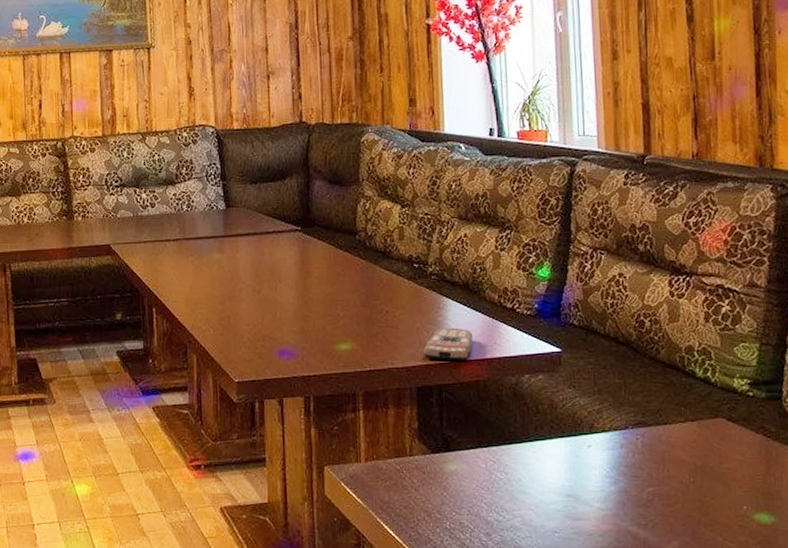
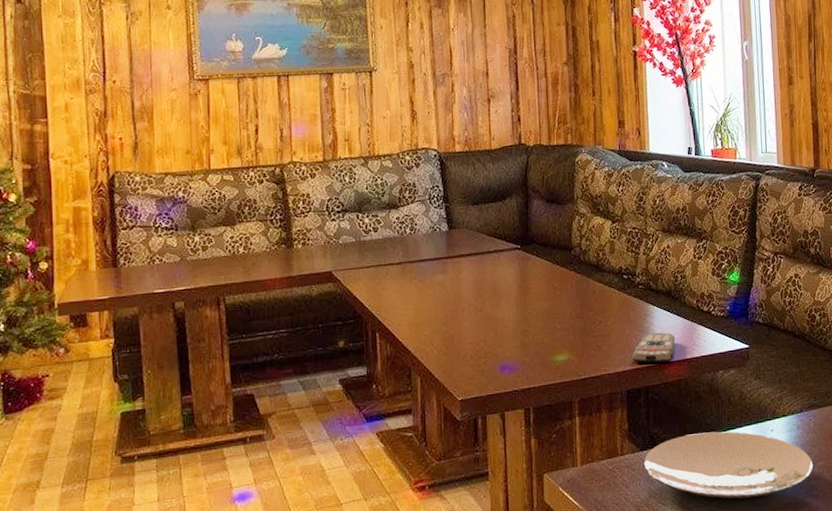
plate: none [435,441,642,518] -> present [643,431,814,499]

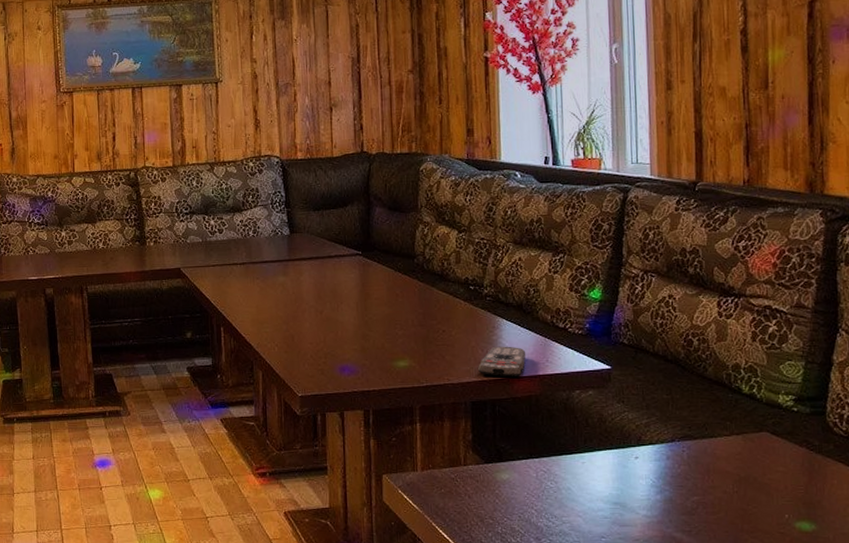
plate: present [643,431,814,499] -> none [488,452,686,524]

